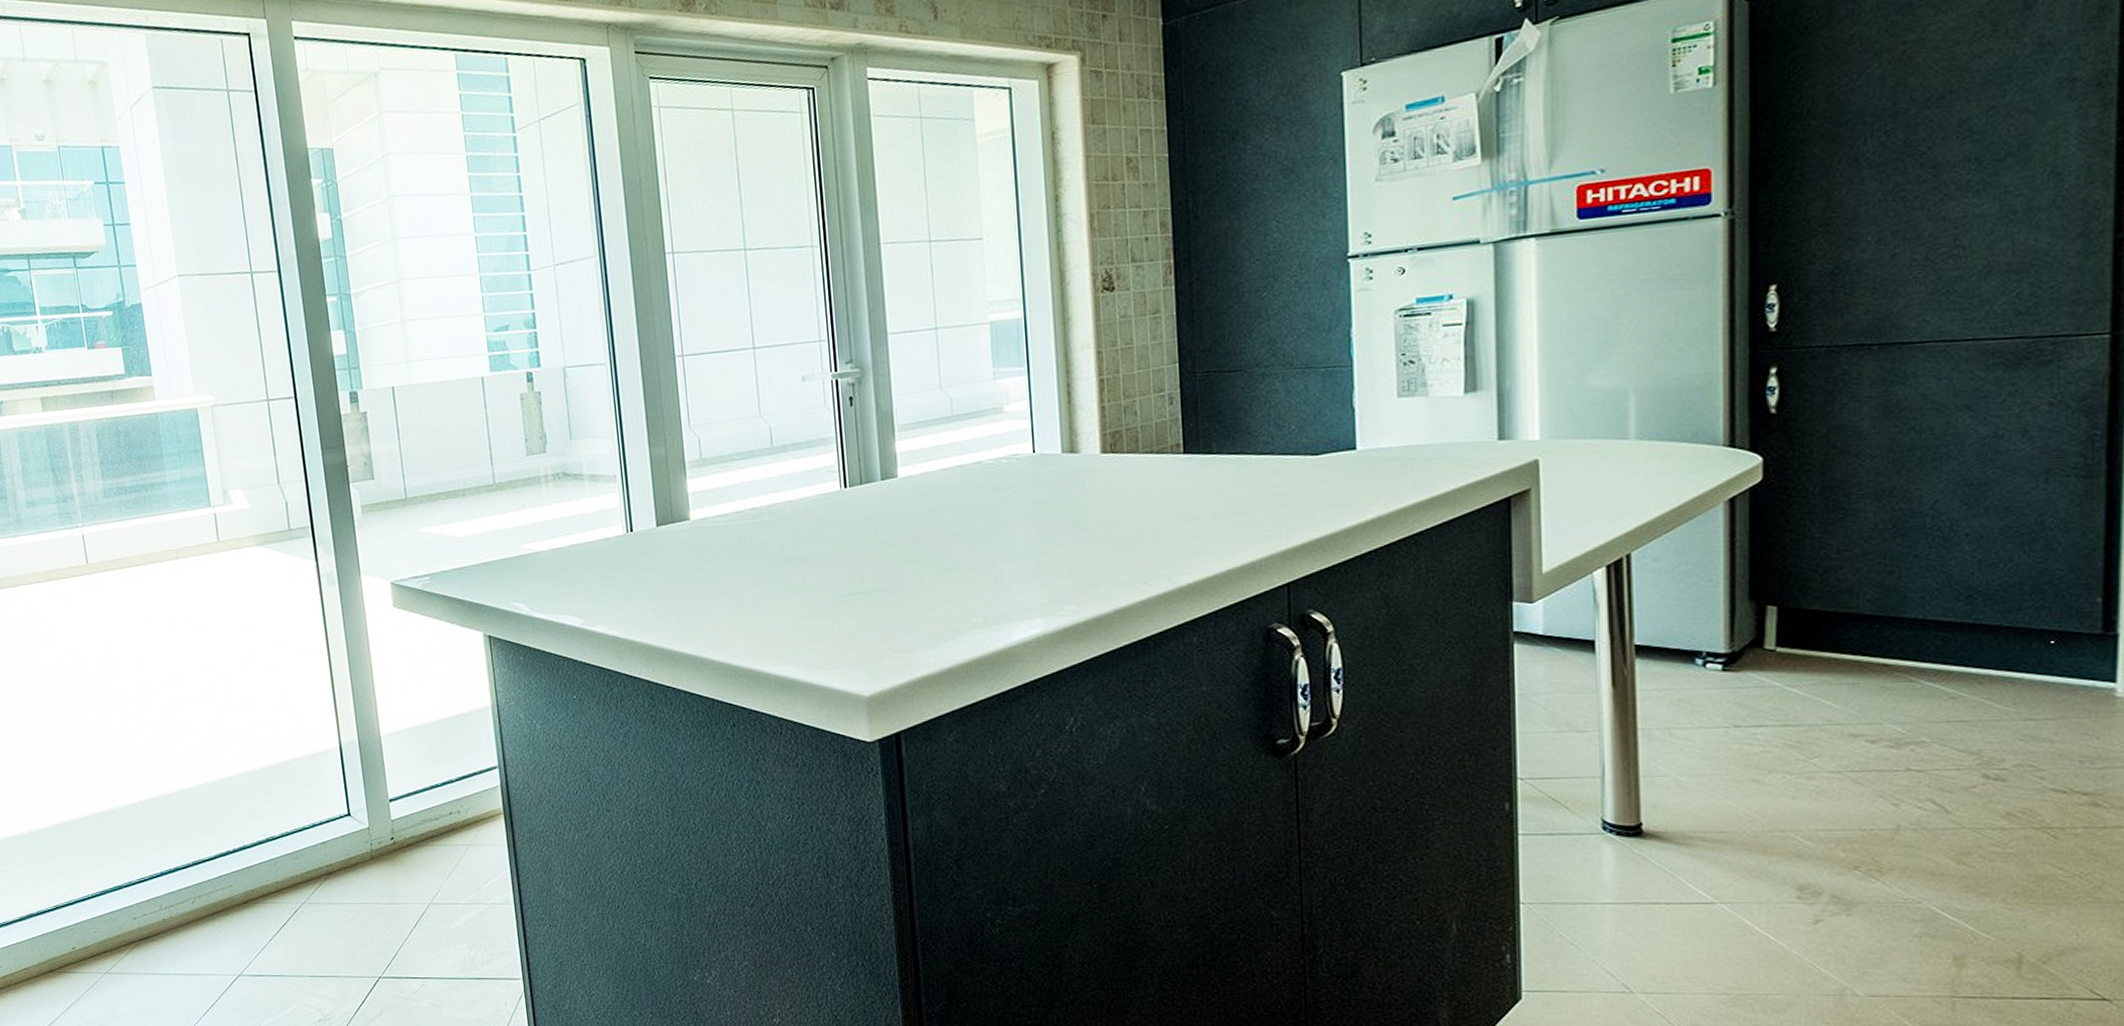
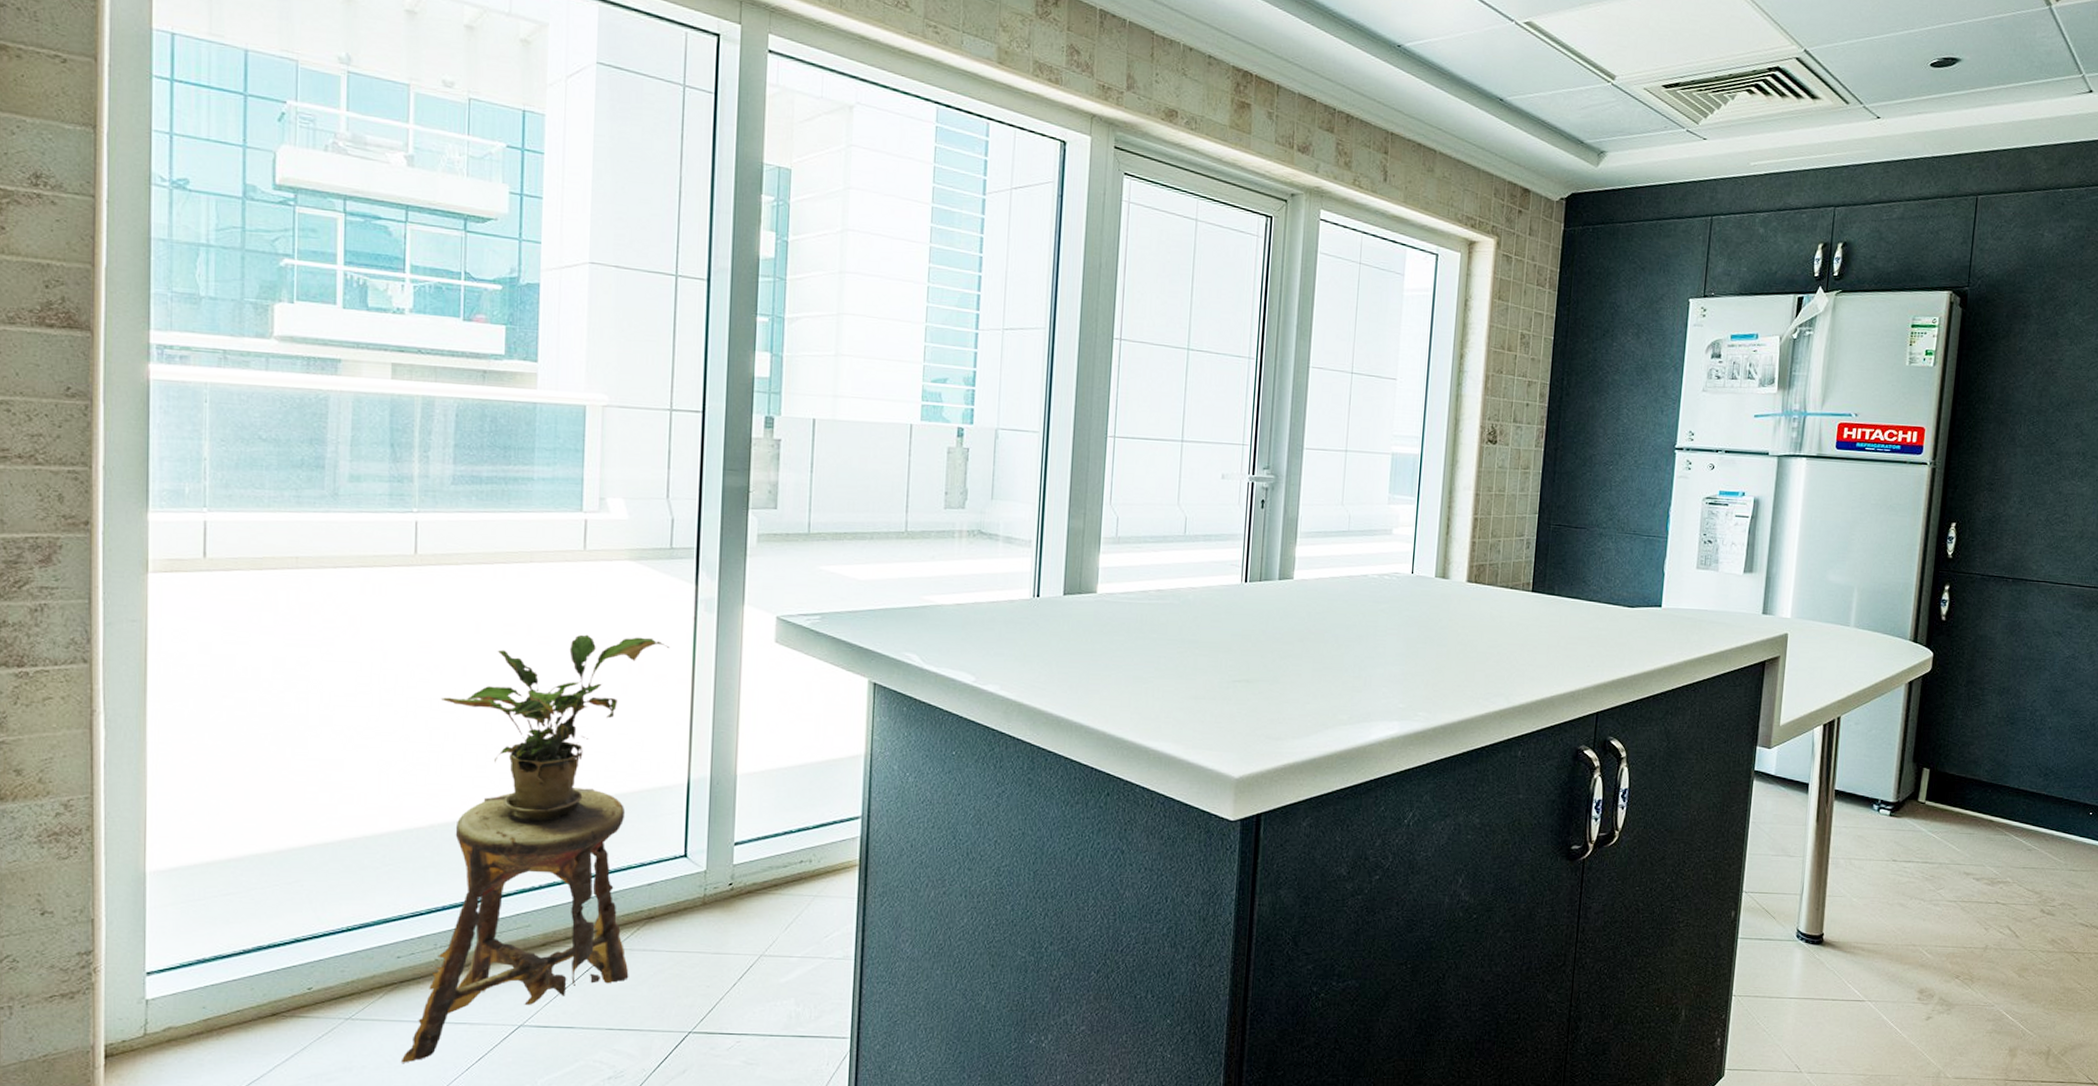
plant: none [127,615,320,1010] -> present [402,634,670,1063]

